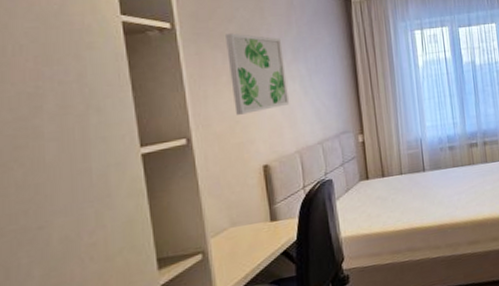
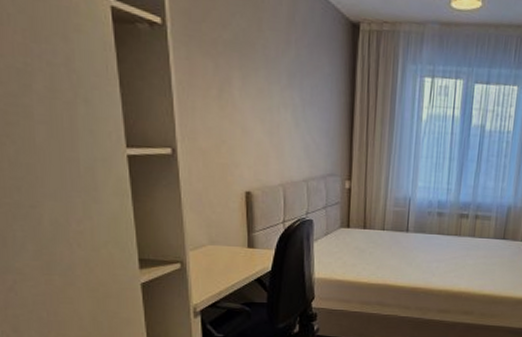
wall art: present [226,33,290,115] -> none [219,41,279,135]

